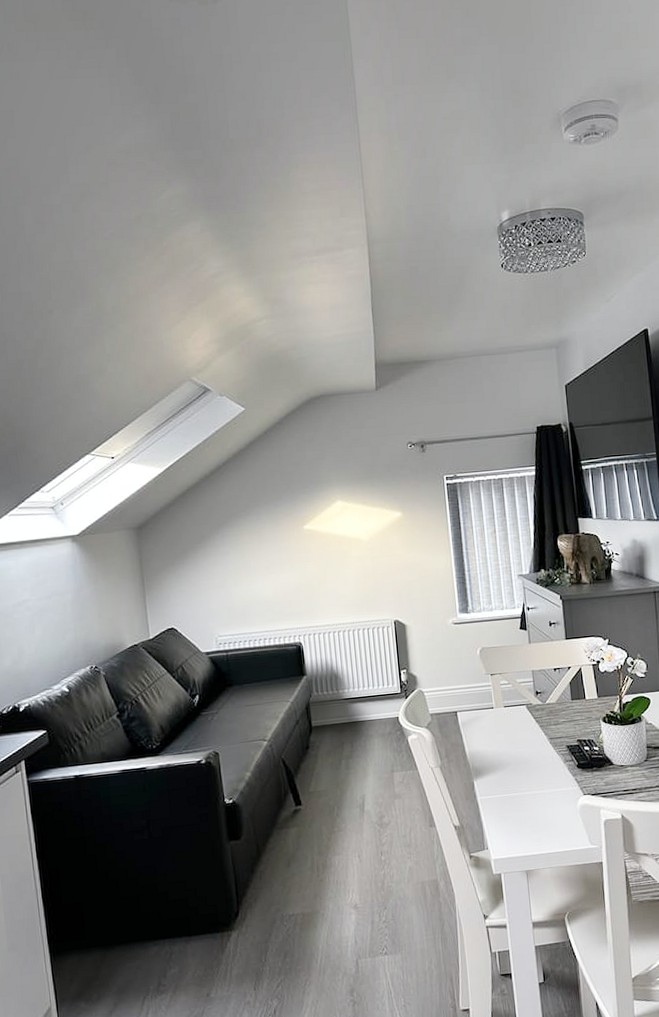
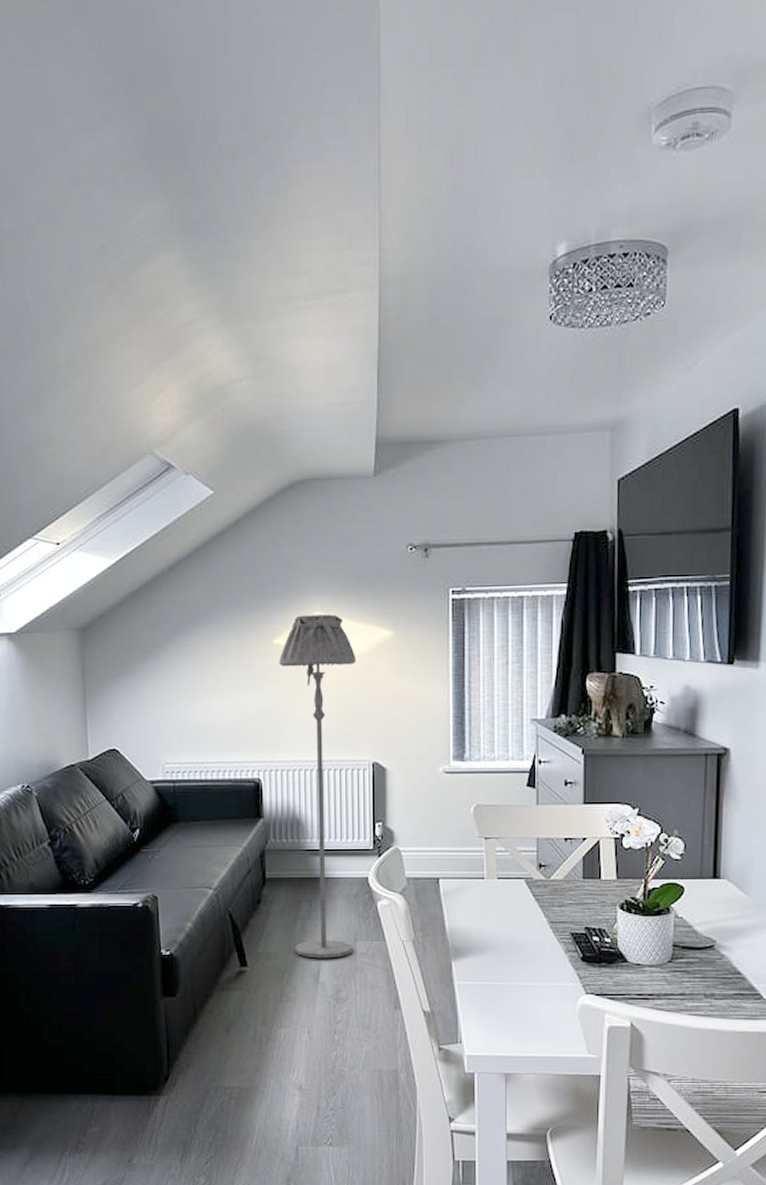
floor lamp: none [309,502,391,791] -> present [279,614,357,959]

